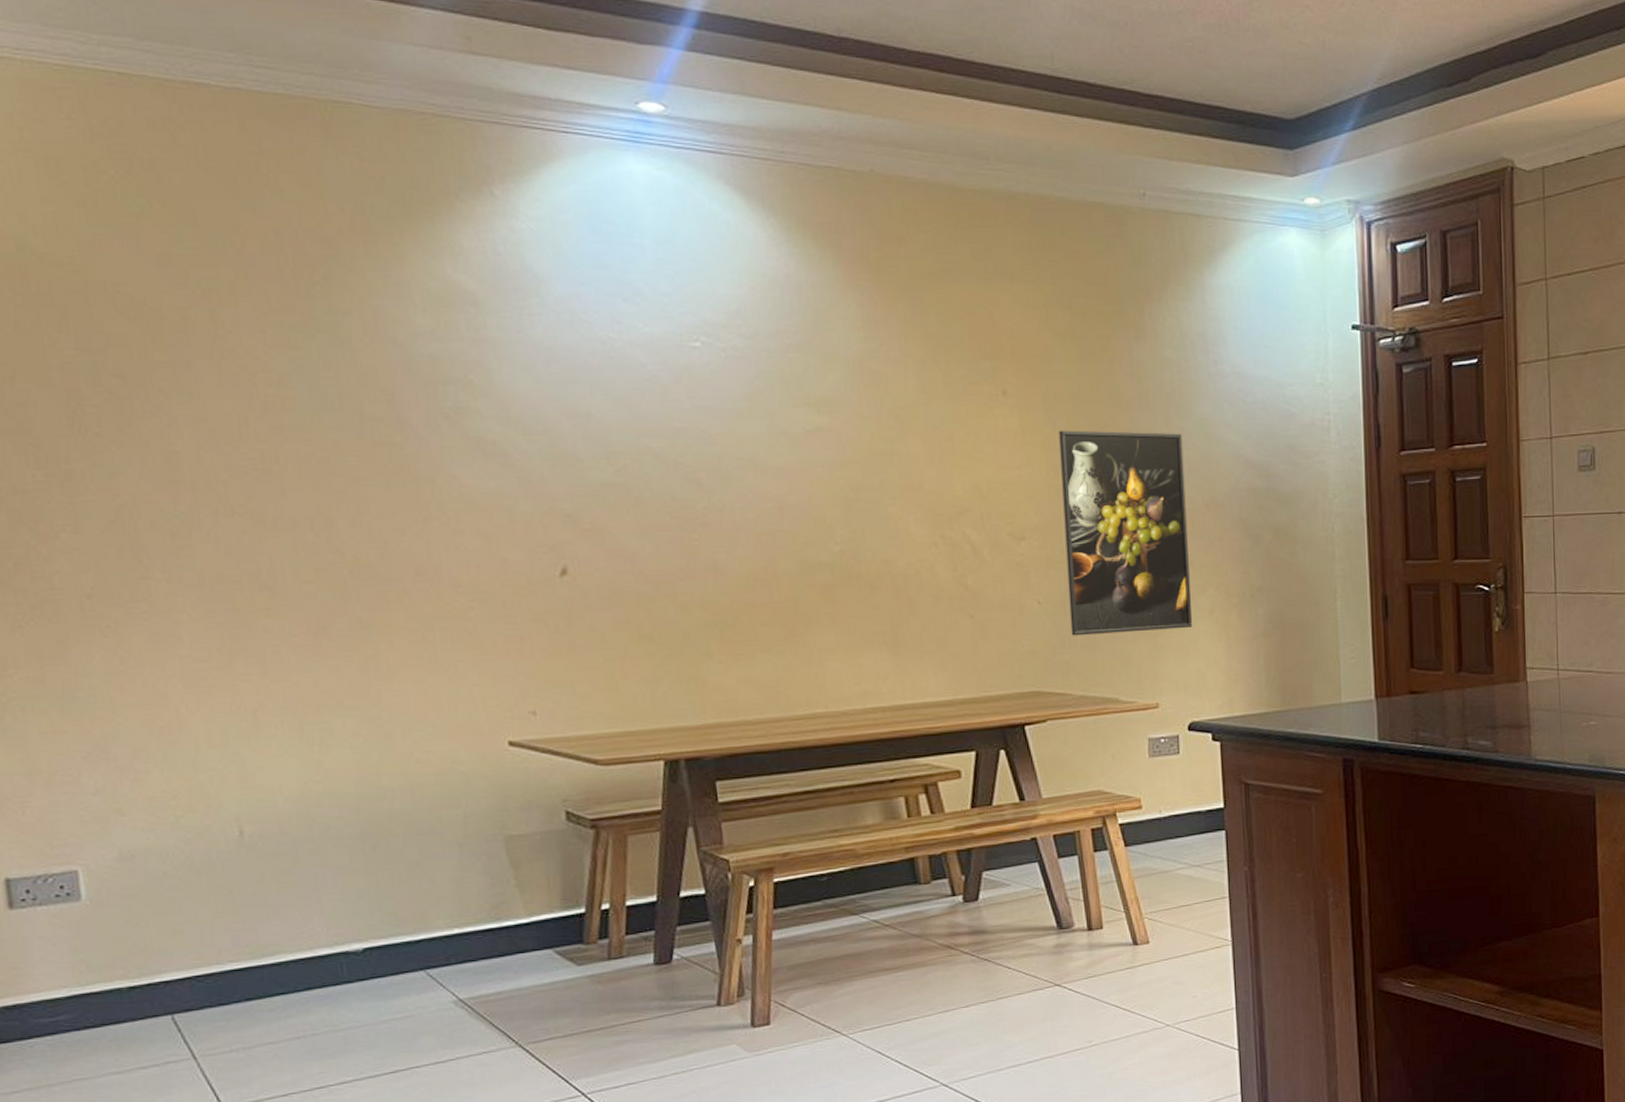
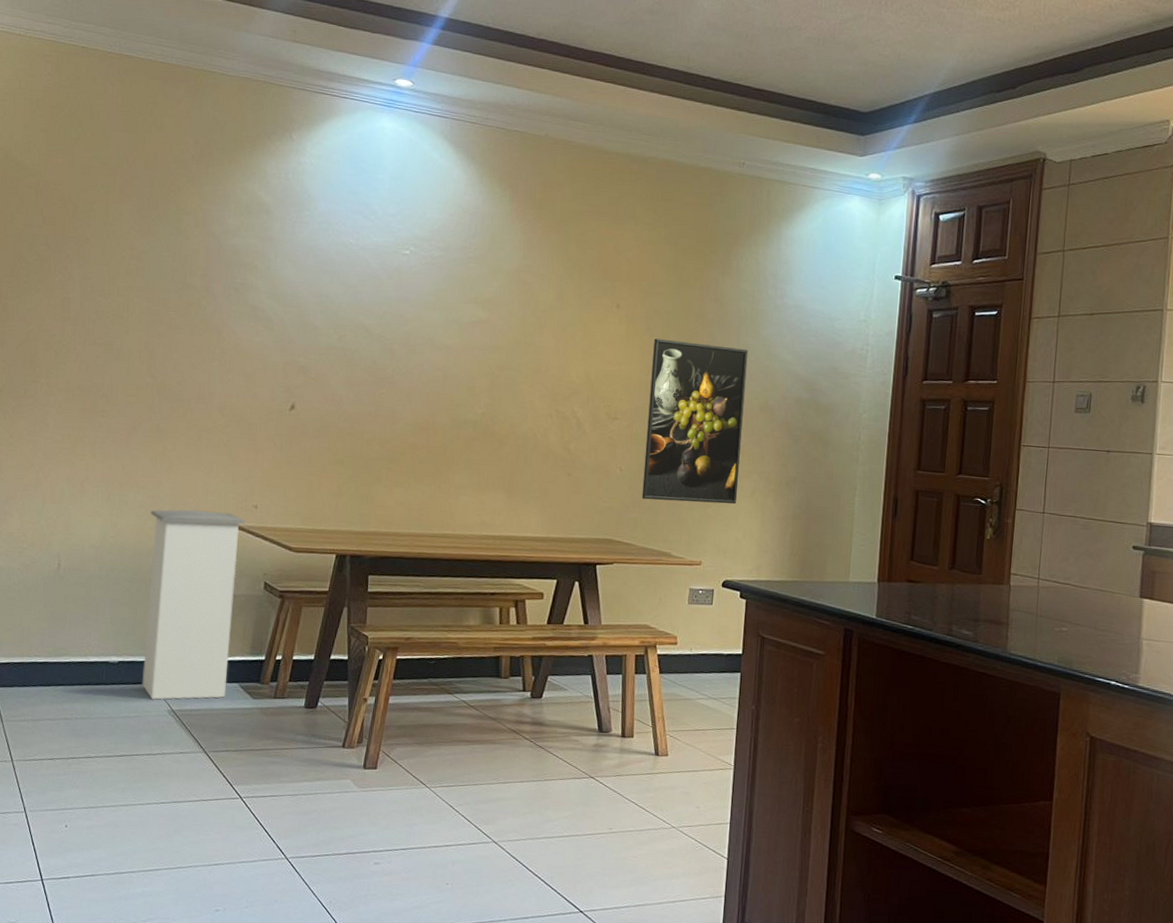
trash can: none [372,726,535,991] -> present [142,509,246,700]

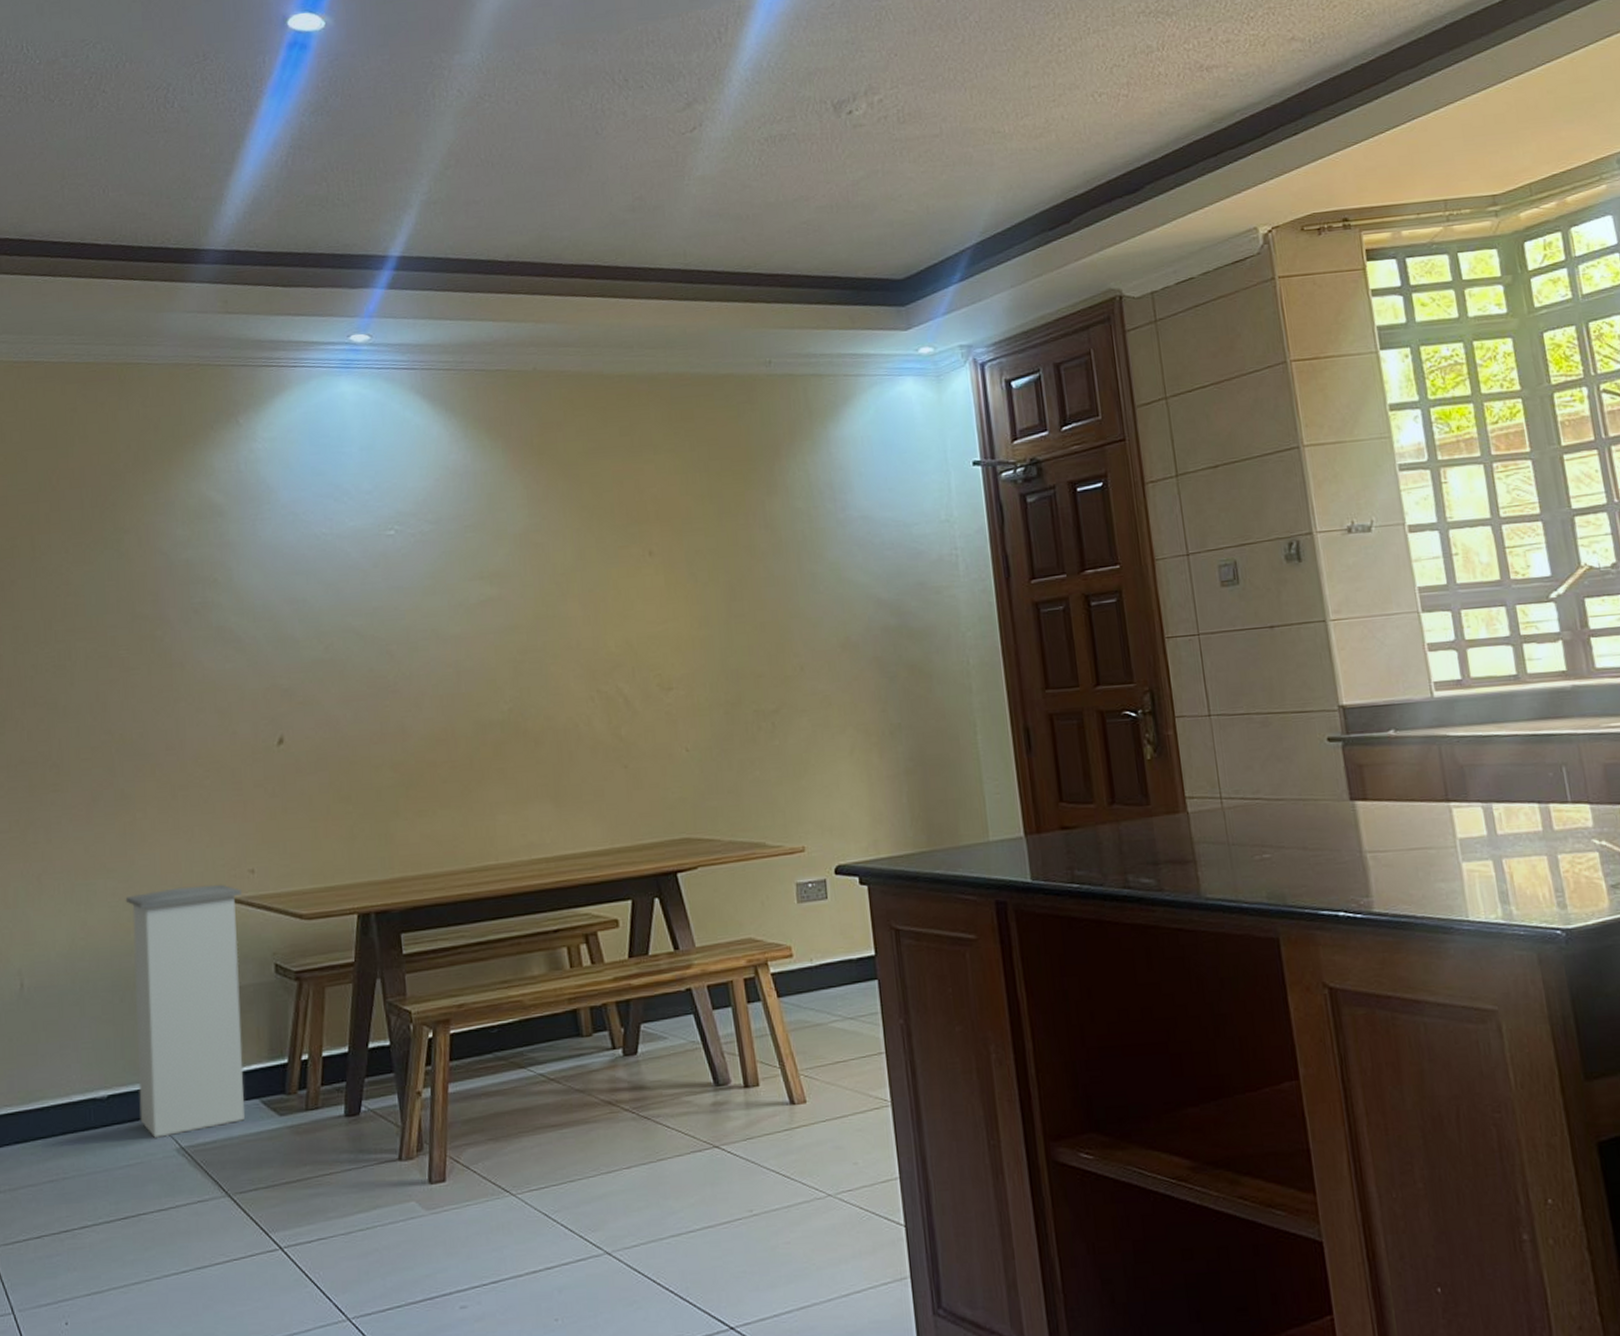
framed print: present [641,338,748,505] -> none [701,578,835,782]

